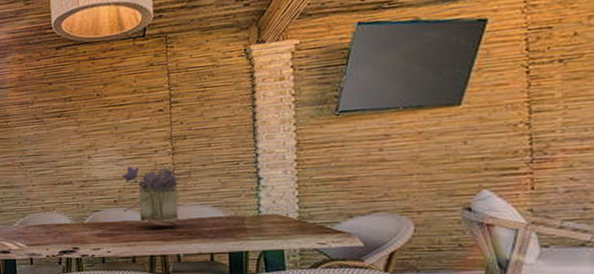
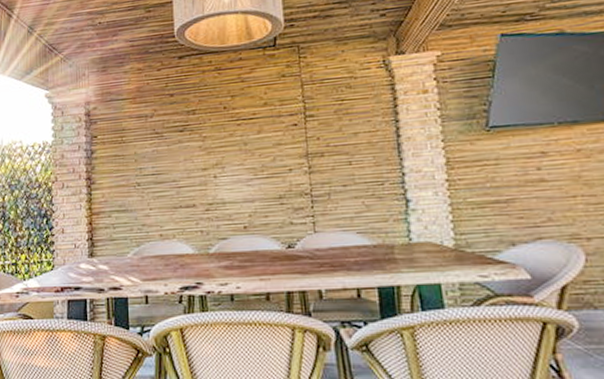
flower bouquet: present [123,165,179,228] -> none [253,186,319,258]

